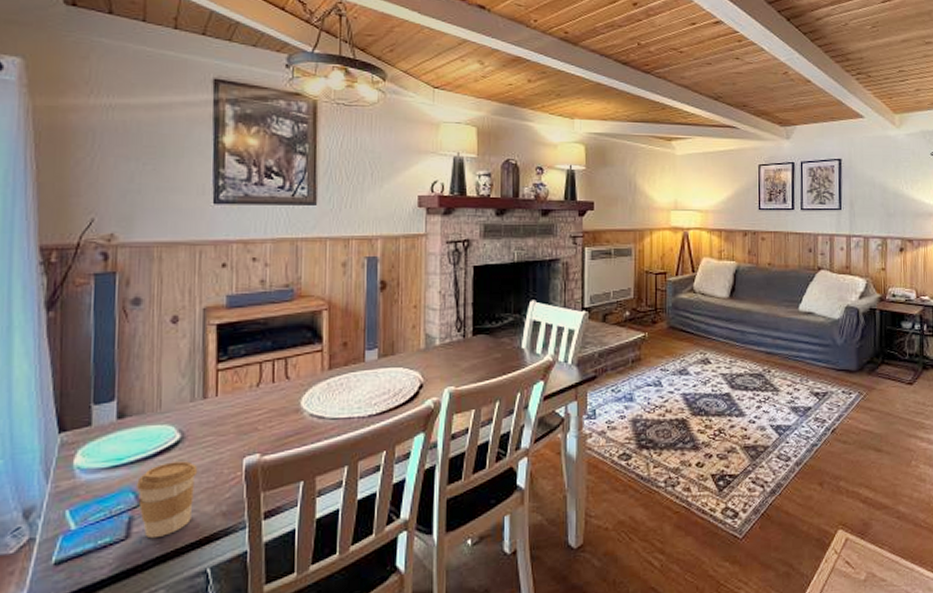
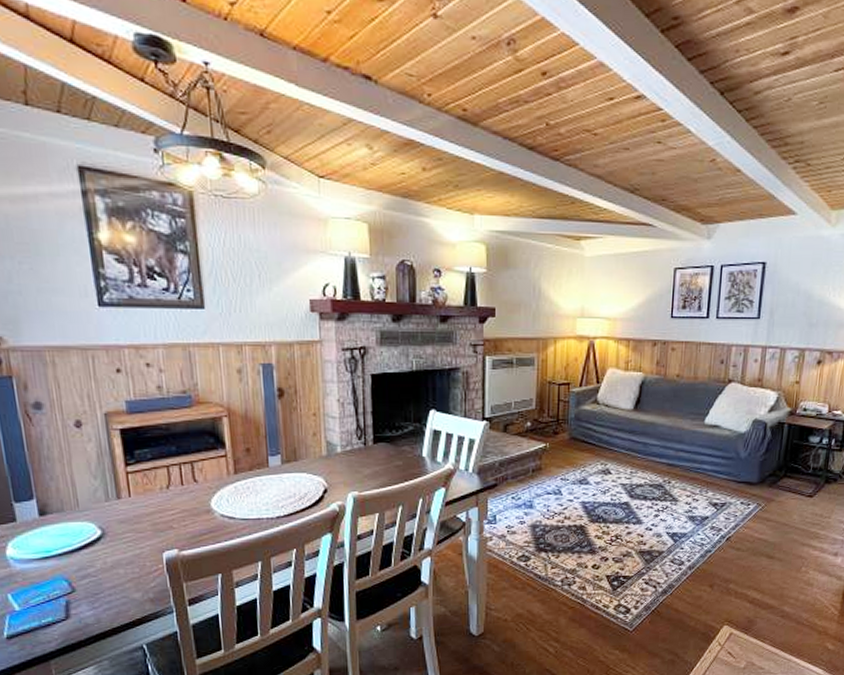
coffee cup: present [137,461,198,539] -> none [68,554,123,620]

